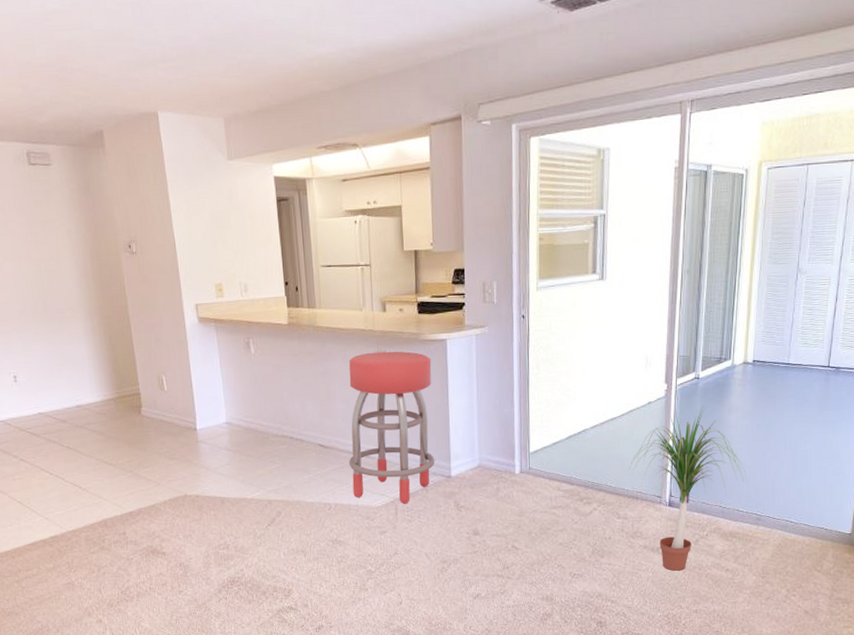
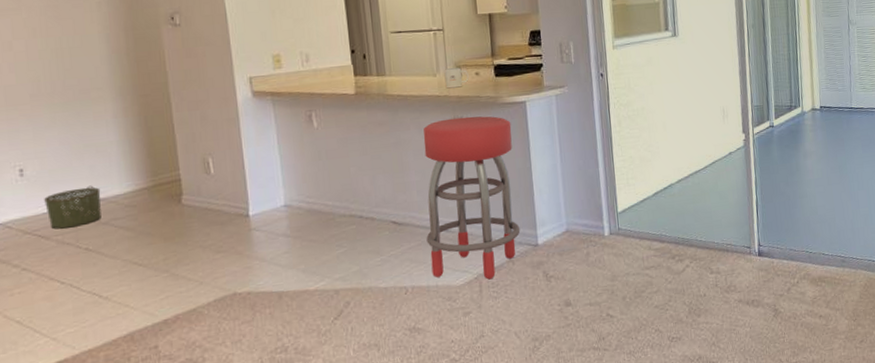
basket: none [34,393,78,429] -> present [44,185,101,230]
mug: none [370,303,393,323] -> present [444,67,469,89]
potted plant: present [628,406,745,571] -> none [716,153,826,323]

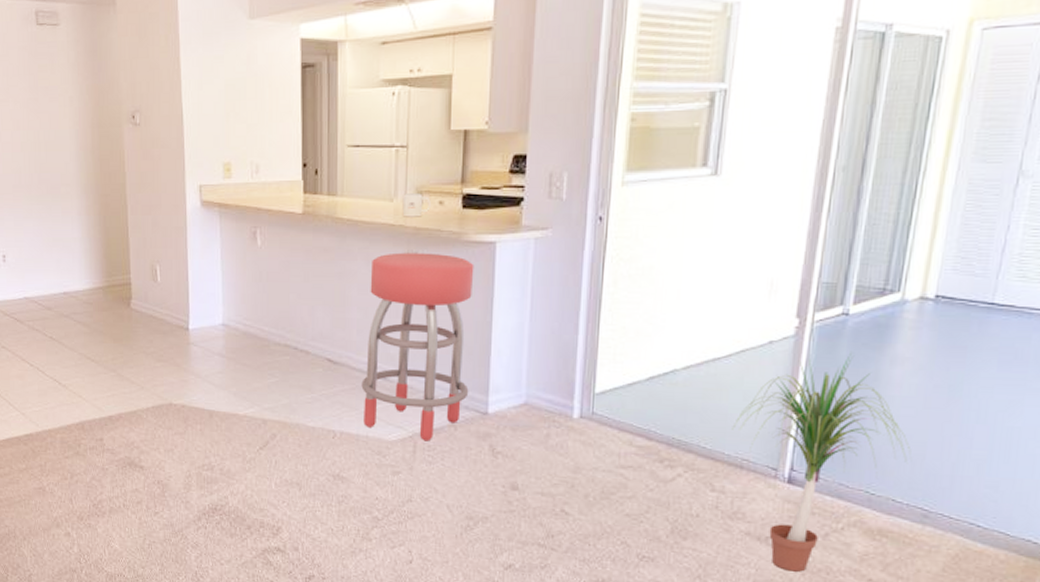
basket: present [44,185,101,230] -> none [20,278,65,316]
potted plant: none [716,153,826,323] -> present [732,352,910,572]

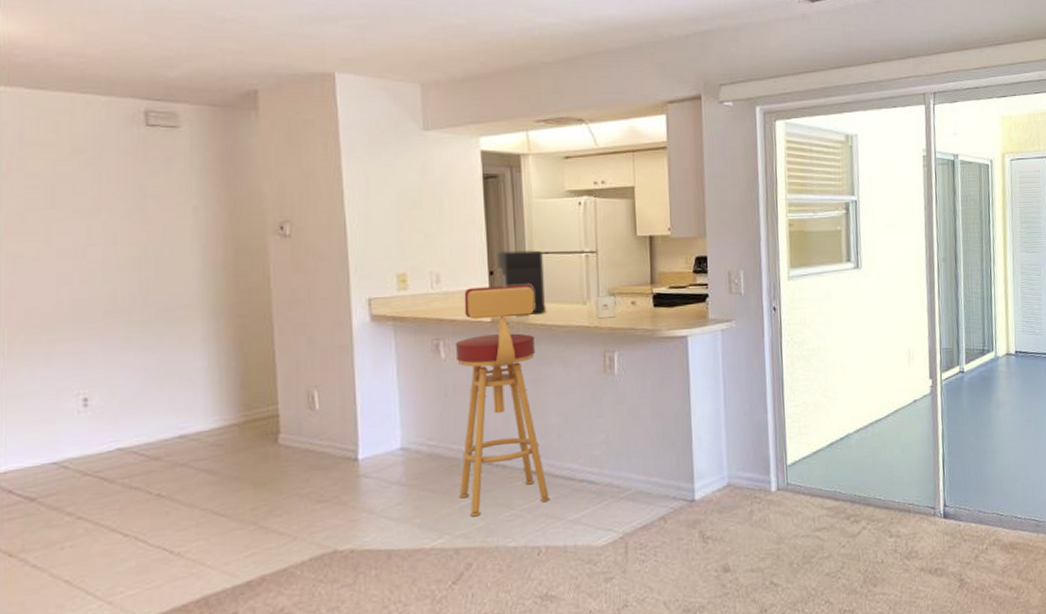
bar stool: none [268,178,346,394] -> present [455,284,549,517]
coffee maker: none [310,143,355,209] -> present [497,250,547,314]
stool: present [361,252,474,442] -> none [565,351,675,540]
potted plant: present [732,352,910,572] -> none [897,402,1019,595]

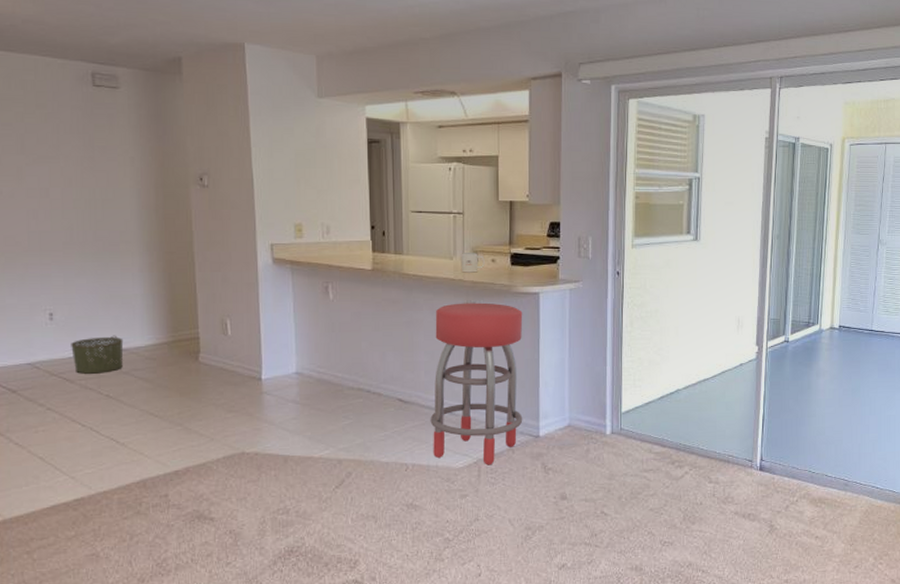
basket: none [111,419,181,471] -> present [71,335,124,374]
bar stool: present [455,284,549,517] -> none [341,239,416,435]
coffee maker: present [497,250,547,314] -> none [378,209,419,266]
stool: none [565,351,675,540] -> present [430,302,523,466]

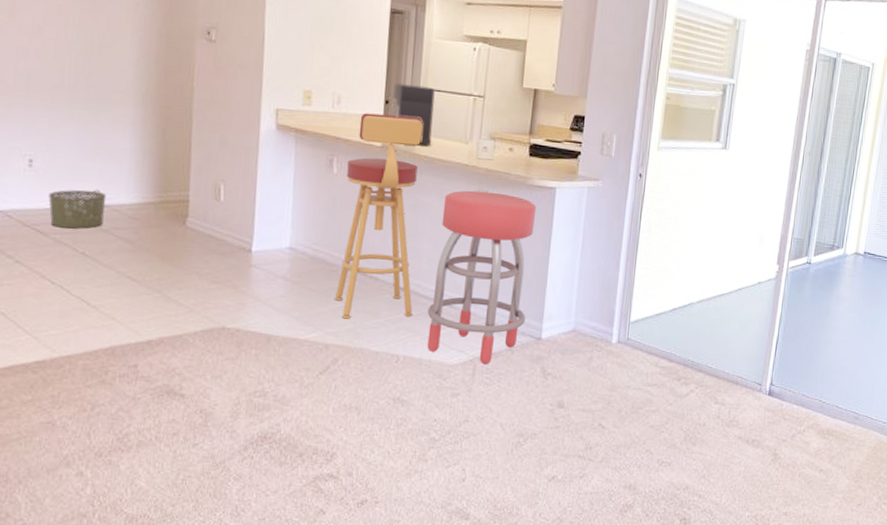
bar stool: none [341,239,416,435] -> present [334,113,423,319]
coffee maker: none [378,209,419,266] -> present [393,83,435,147]

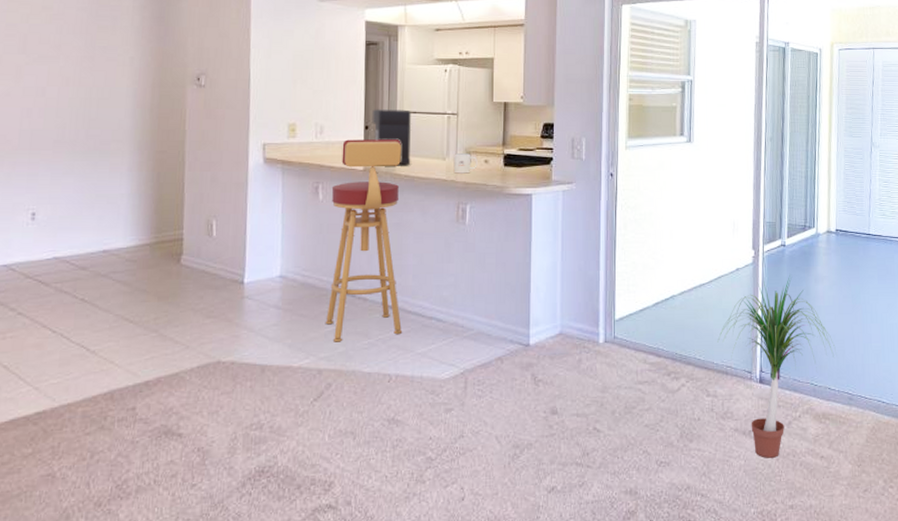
basket: present [48,189,107,229] -> none [50,236,105,277]
stool: present [427,190,537,365] -> none [416,204,515,377]
potted plant: none [731,292,848,467] -> present [717,274,835,458]

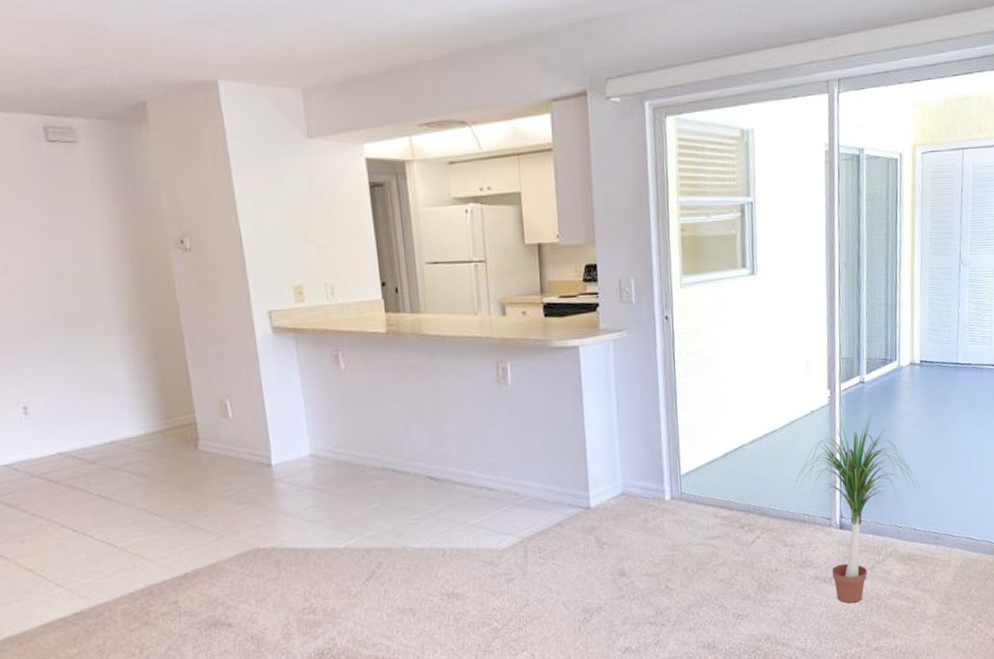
bar stool: present [325,139,402,342] -> none [353,295,451,520]
coffee maker: present [372,109,412,166] -> none [387,260,439,325]
mug: present [453,153,478,174] -> none [486,305,515,329]

